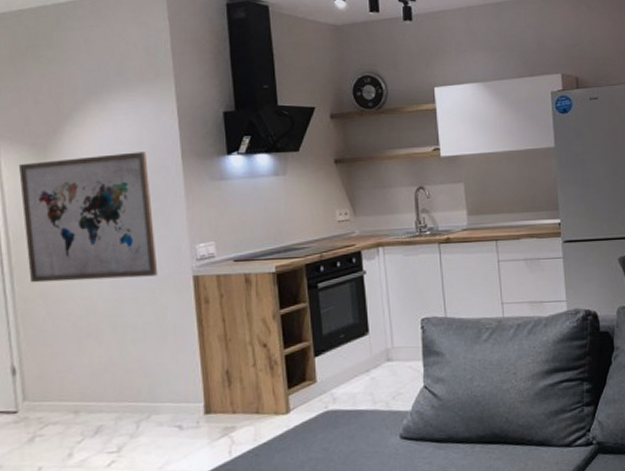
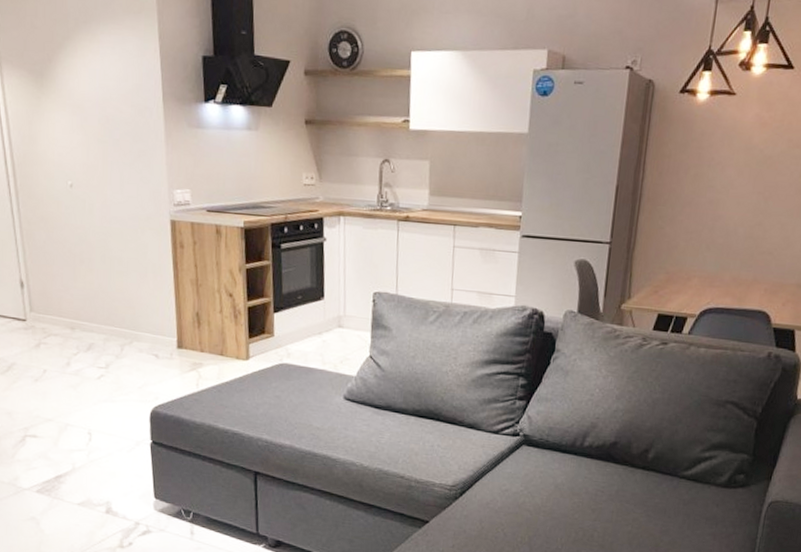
wall art: present [18,152,158,283] -> none [19,89,140,216]

